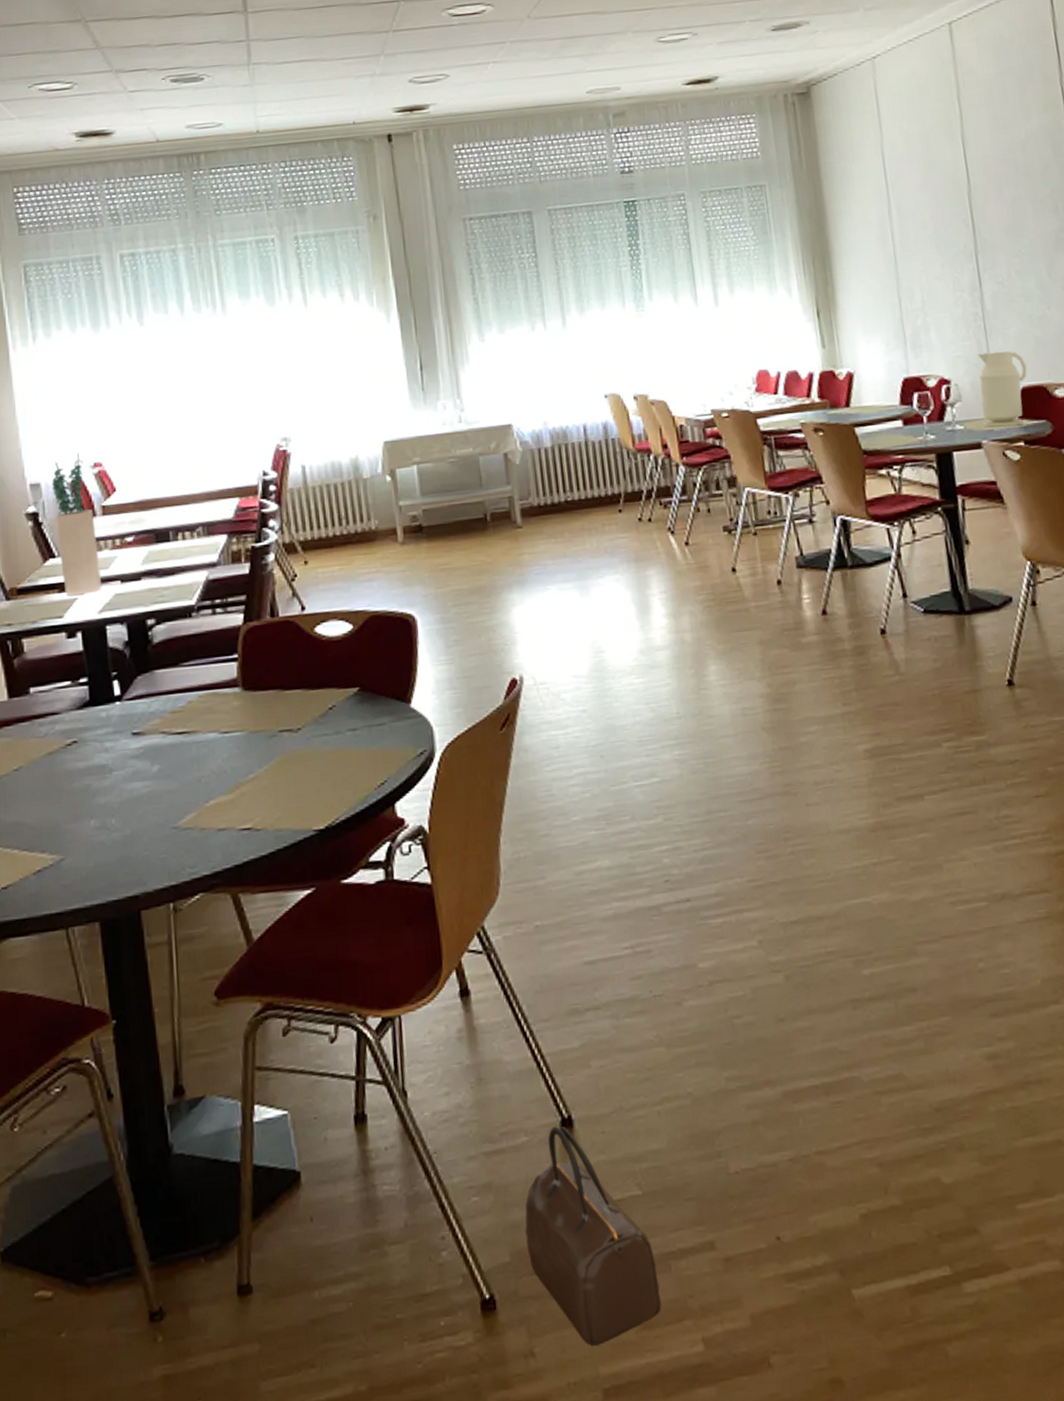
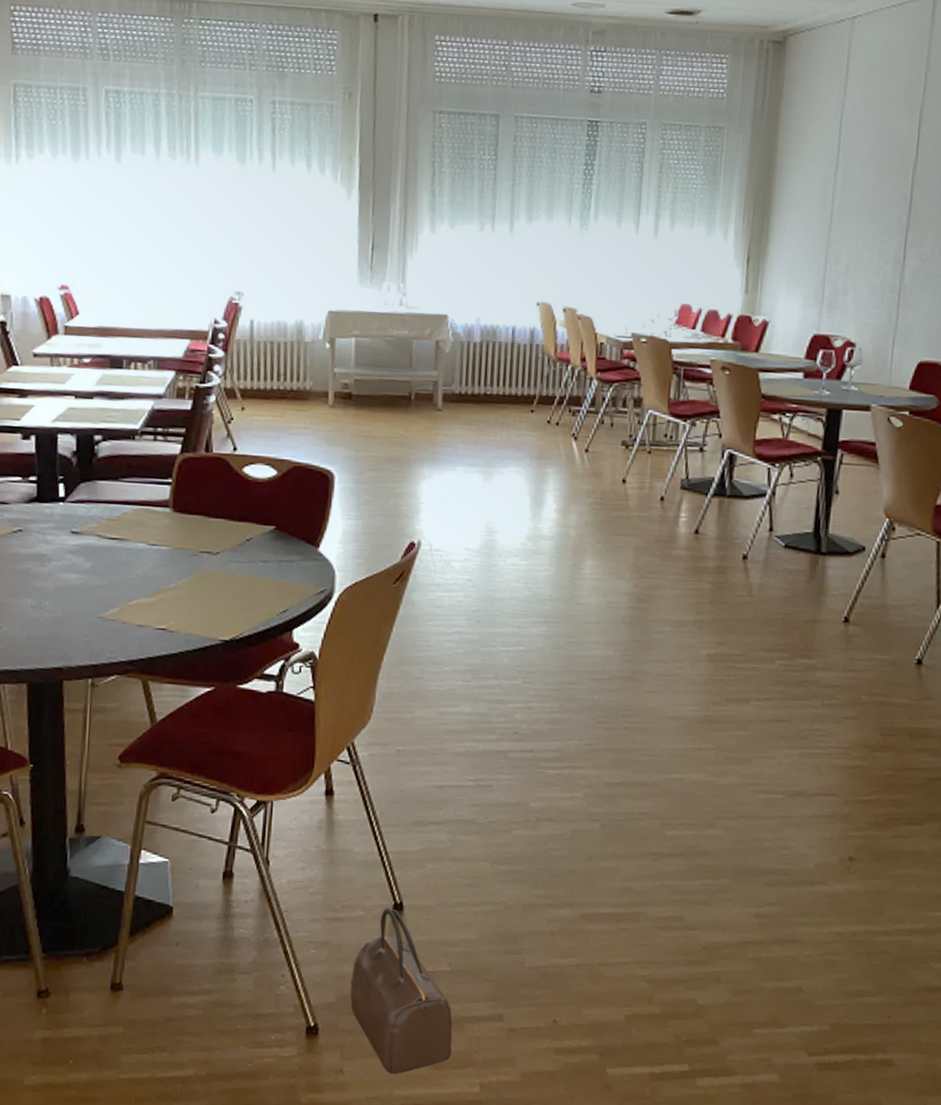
vase: present [52,453,102,597] -> none [21,273,58,404]
water jug: present [977,351,1027,428] -> none [876,323,928,396]

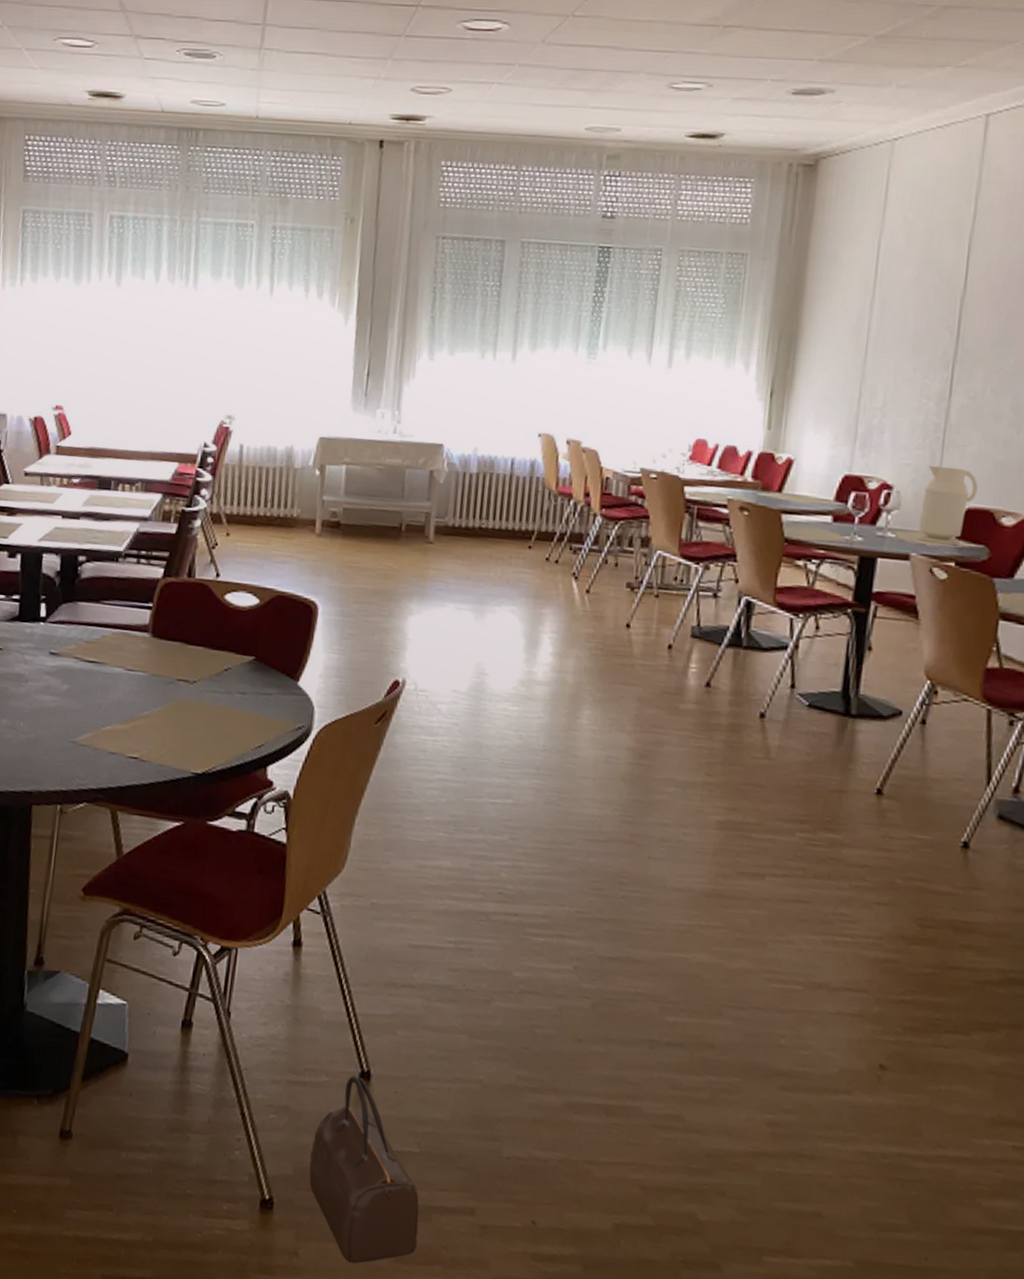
water jug: none [876,323,928,396] -> present [917,465,978,546]

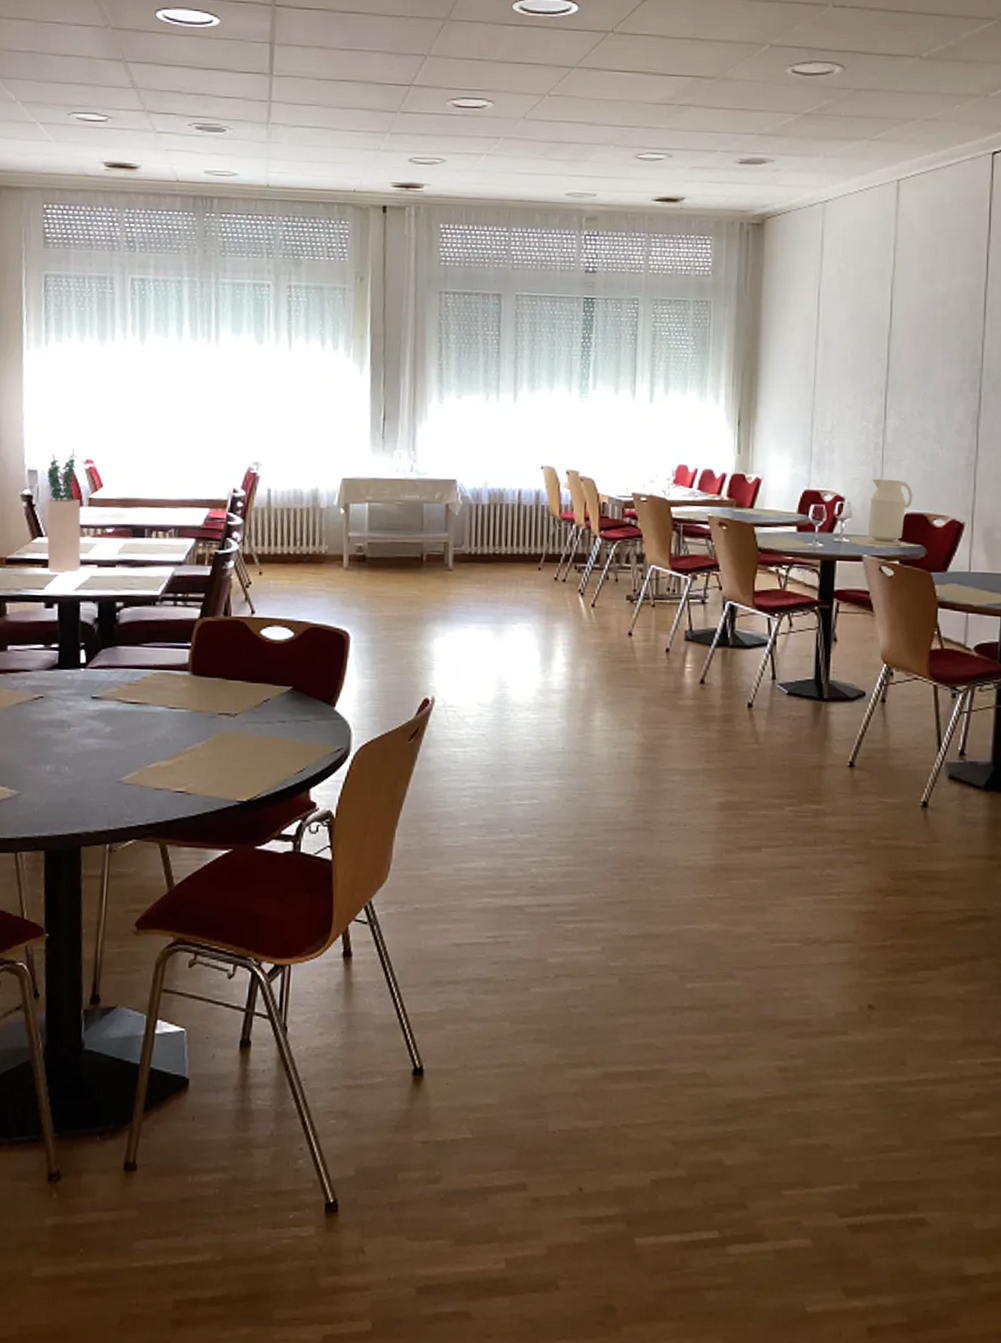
vase: none [12,393,49,523] -> present [46,449,81,573]
handbag: present [309,1075,419,1264] -> none [370,1073,476,1252]

